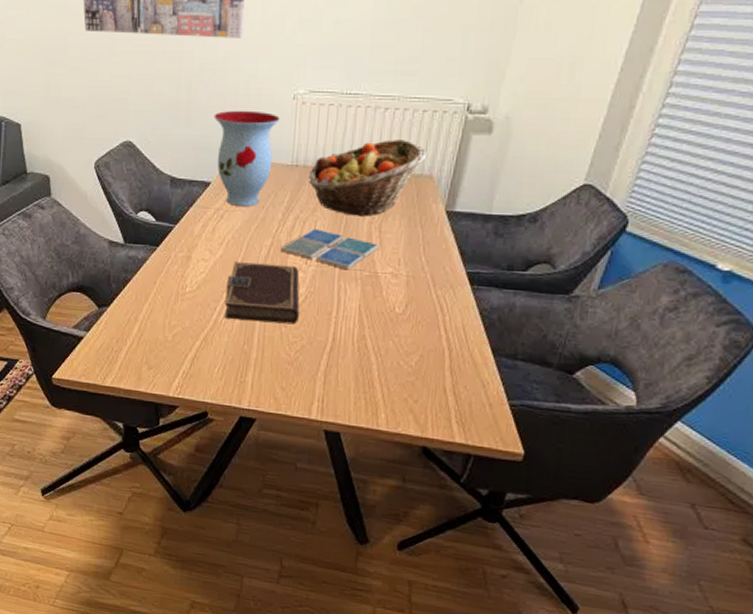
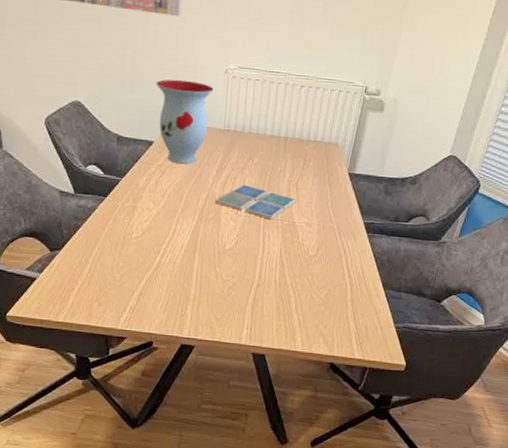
notebook: present [224,262,300,325] -> none [167,211,231,266]
fruit basket: present [308,139,427,216] -> none [238,112,334,175]

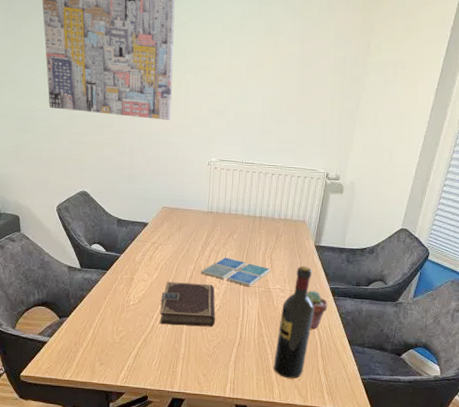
vase: present [156,79,214,164] -> none [150,171,199,241]
notebook: none [167,211,231,266] -> present [159,282,216,327]
wine bottle: none [296,197,345,326] -> present [273,266,314,379]
potted succulent: none [336,225,361,270] -> present [306,290,328,329]

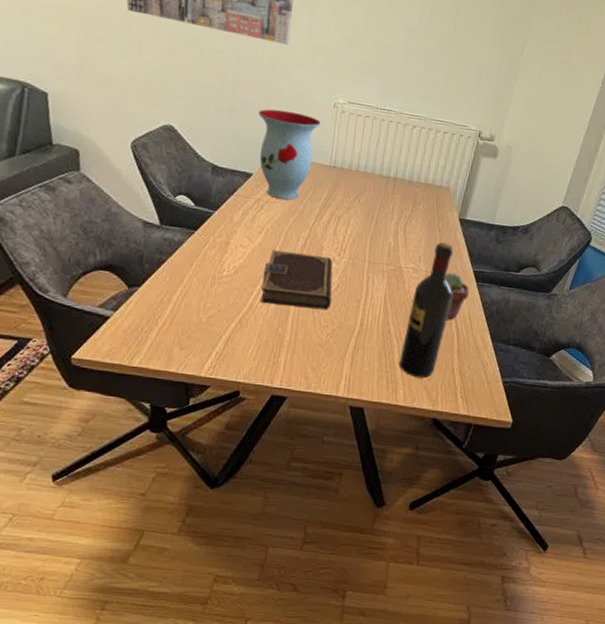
vase: none [150,171,199,241] -> present [258,109,321,200]
drink coaster: present [201,257,271,287] -> none [317,224,404,264]

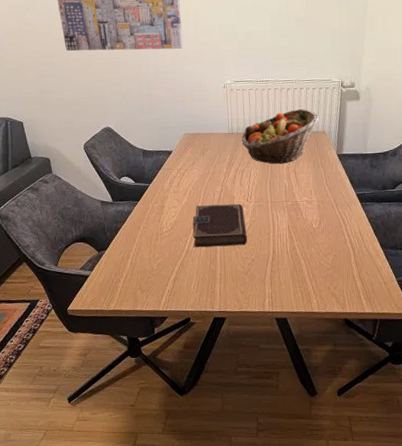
vase: present [258,109,321,200] -> none [169,98,216,166]
fruit basket: none [344,153,446,218] -> present [241,109,319,164]
wine bottle: present [399,242,454,378] -> none [308,176,343,288]
potted succulent: present [444,272,470,320] -> none [333,199,357,237]

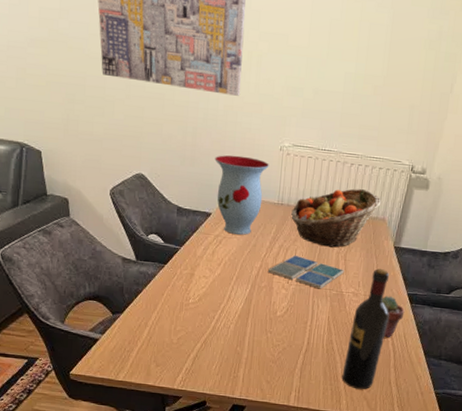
vase: none [169,98,216,166] -> present [215,155,269,235]
notebook: present [192,203,247,248] -> none [221,279,283,331]
drink coaster: none [229,175,296,202] -> present [268,254,344,289]
wine bottle: none [308,176,343,288] -> present [342,269,390,390]
potted succulent: none [333,199,357,237] -> present [381,296,405,338]

